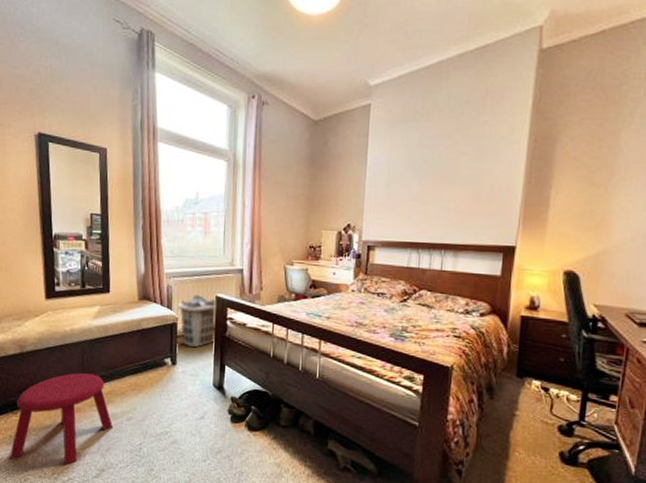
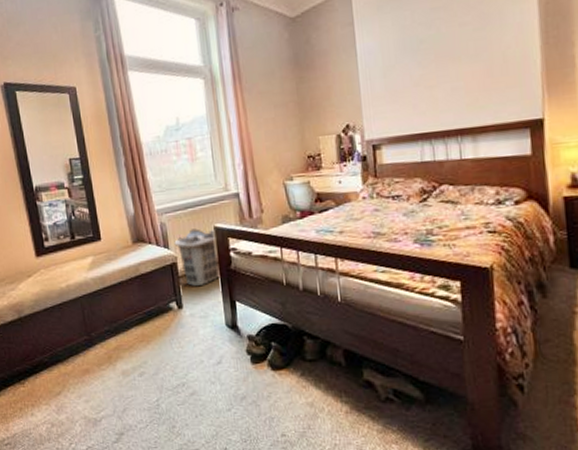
stool: present [10,373,113,465] -> none [21,330,125,435]

